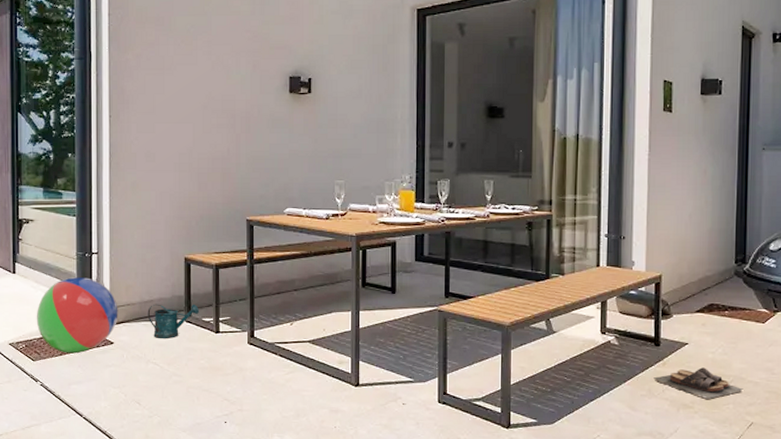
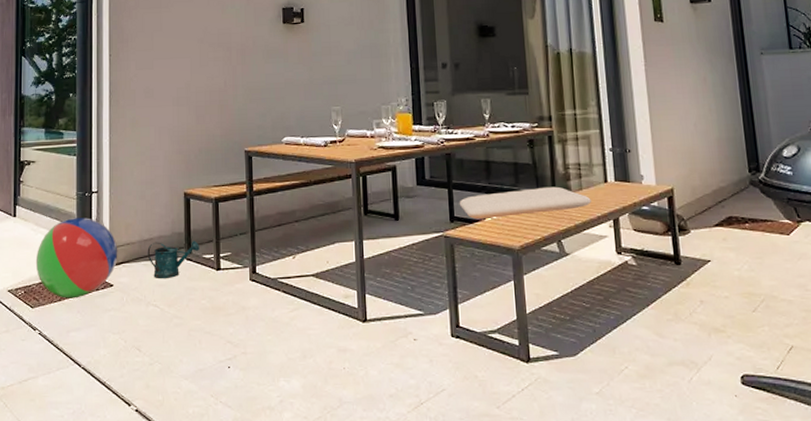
cushion: none [455,268,582,296] -> present [459,186,591,219]
sandal: present [654,367,743,400] -> none [678,286,777,323]

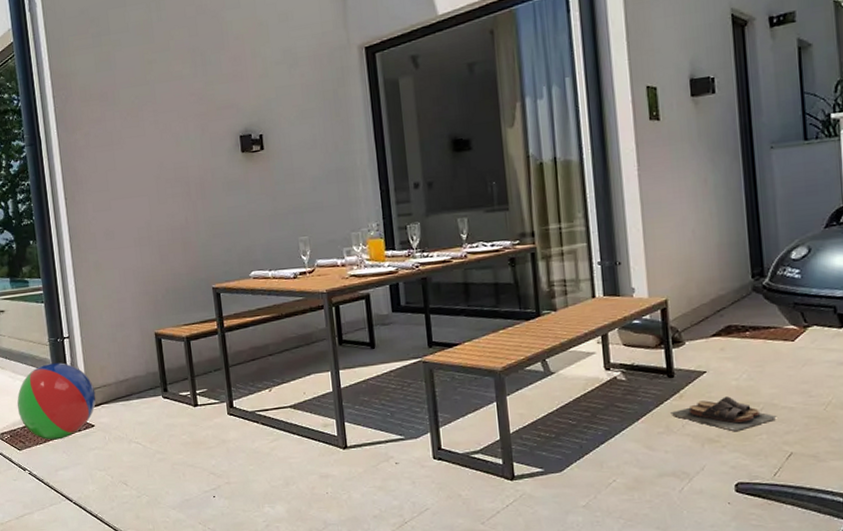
watering can: present [147,241,199,278] -> none [124,379,175,417]
cushion: present [459,186,591,219] -> none [437,305,578,343]
sandal: none [678,286,777,323] -> present [670,396,777,432]

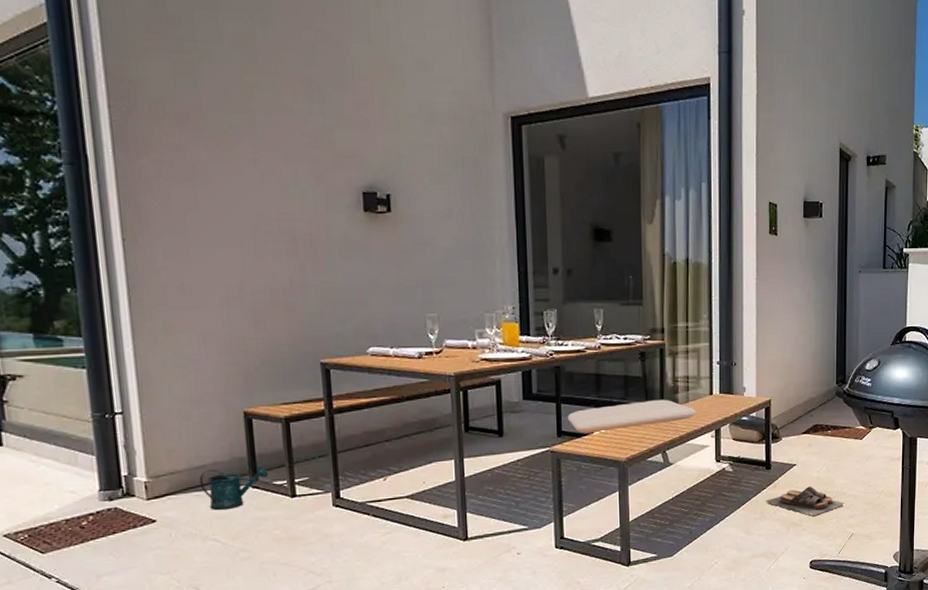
beach ball: present [17,362,96,440] -> none [40,444,160,540]
watering can: none [124,379,175,417] -> present [199,466,268,510]
cushion: none [437,305,578,343] -> present [567,399,696,433]

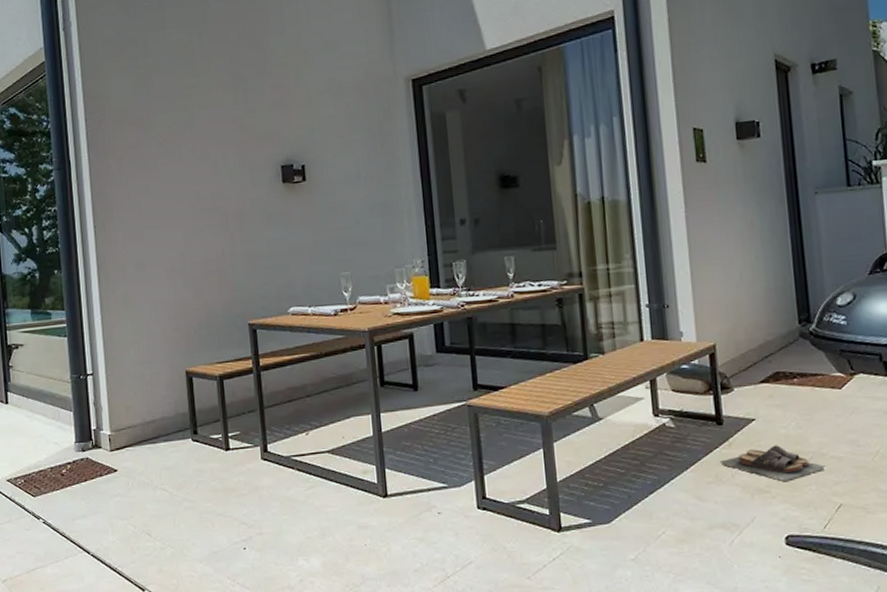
watering can: present [199,466,268,510] -> none [150,421,206,461]
cushion: present [567,399,696,433] -> none [482,347,626,386]

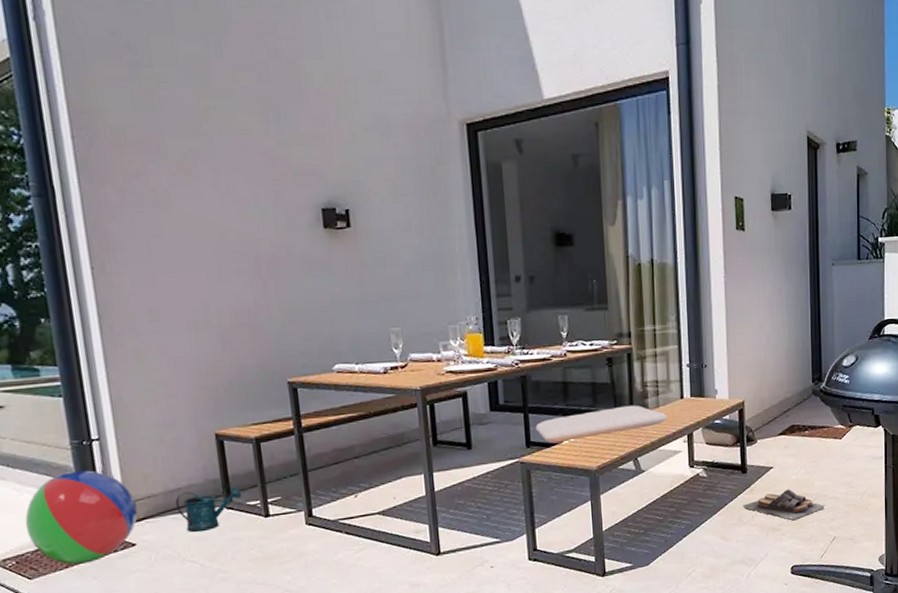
beach ball: none [33,401,120,486] -> present [25,470,138,565]
watering can: none [150,421,206,461] -> present [175,487,242,532]
cushion: none [482,347,626,386] -> present [535,405,668,443]

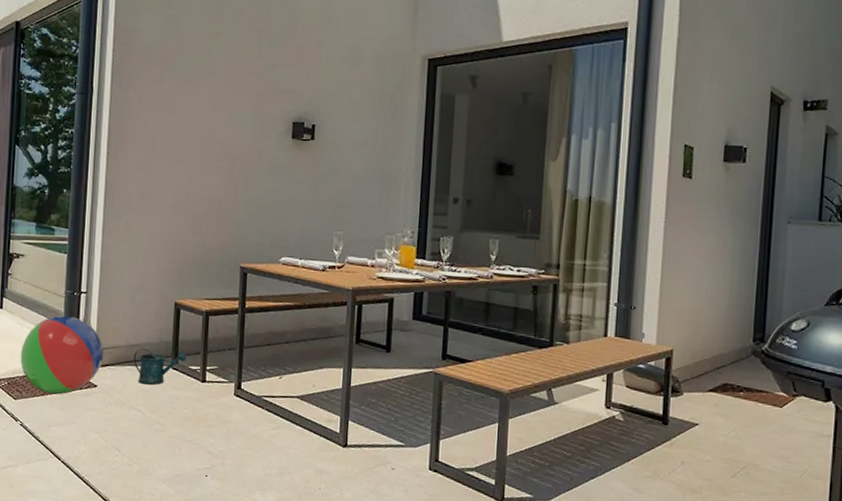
cushion: present [535,405,668,443] -> none [453,334,588,361]
sandal: present [743,489,826,521] -> none [660,451,756,486]

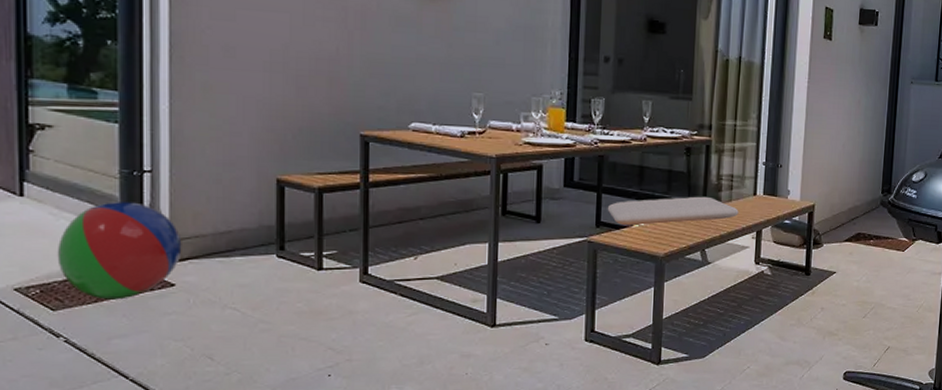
watering can: present [133,348,186,385] -> none [224,235,295,278]
cushion: none [453,334,588,361] -> present [607,196,739,225]

